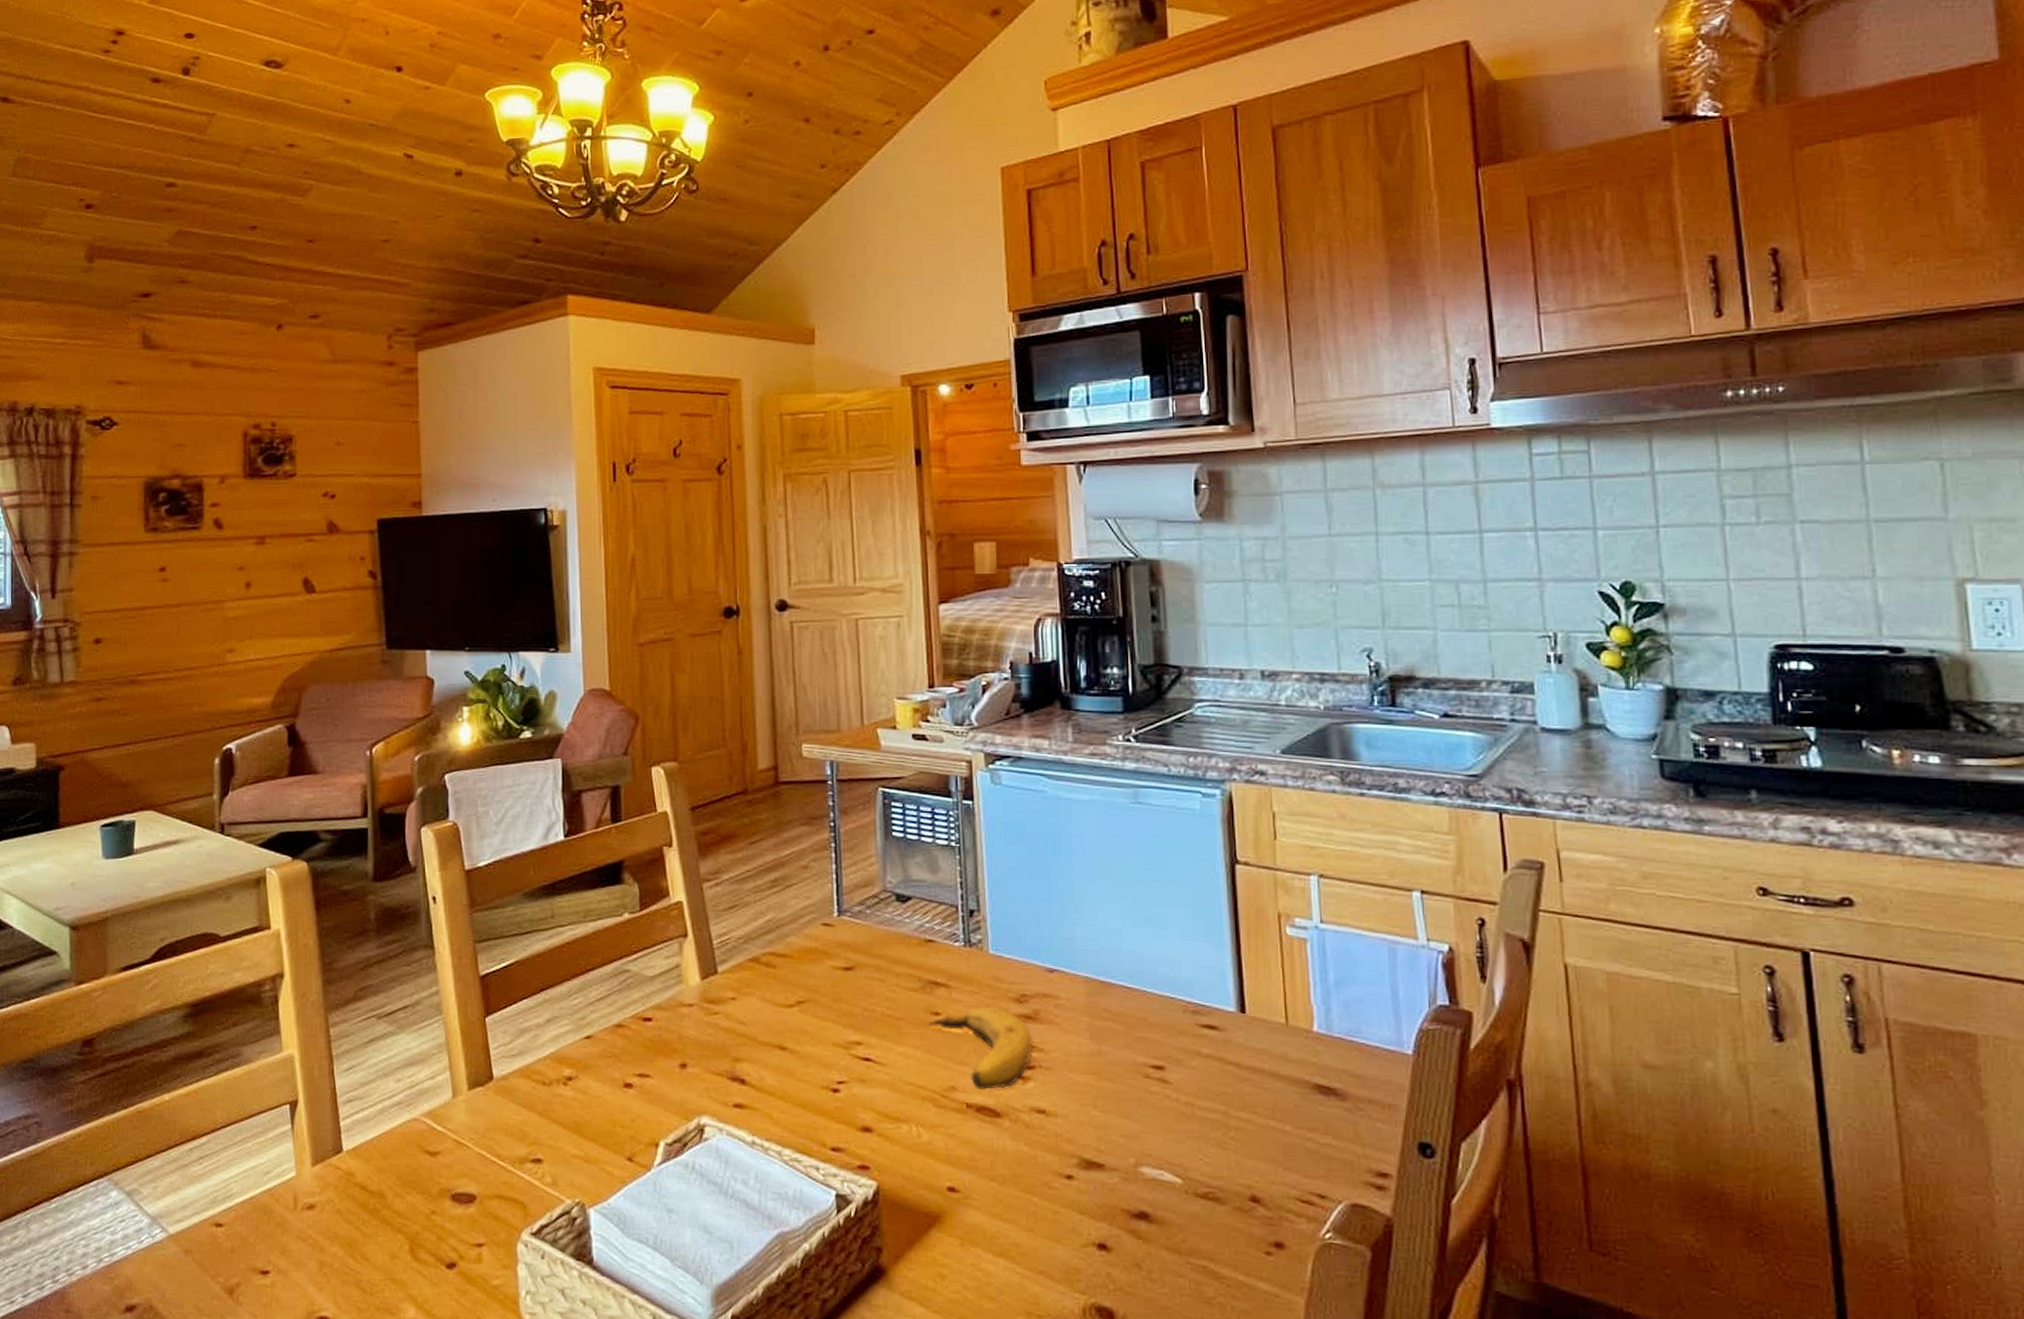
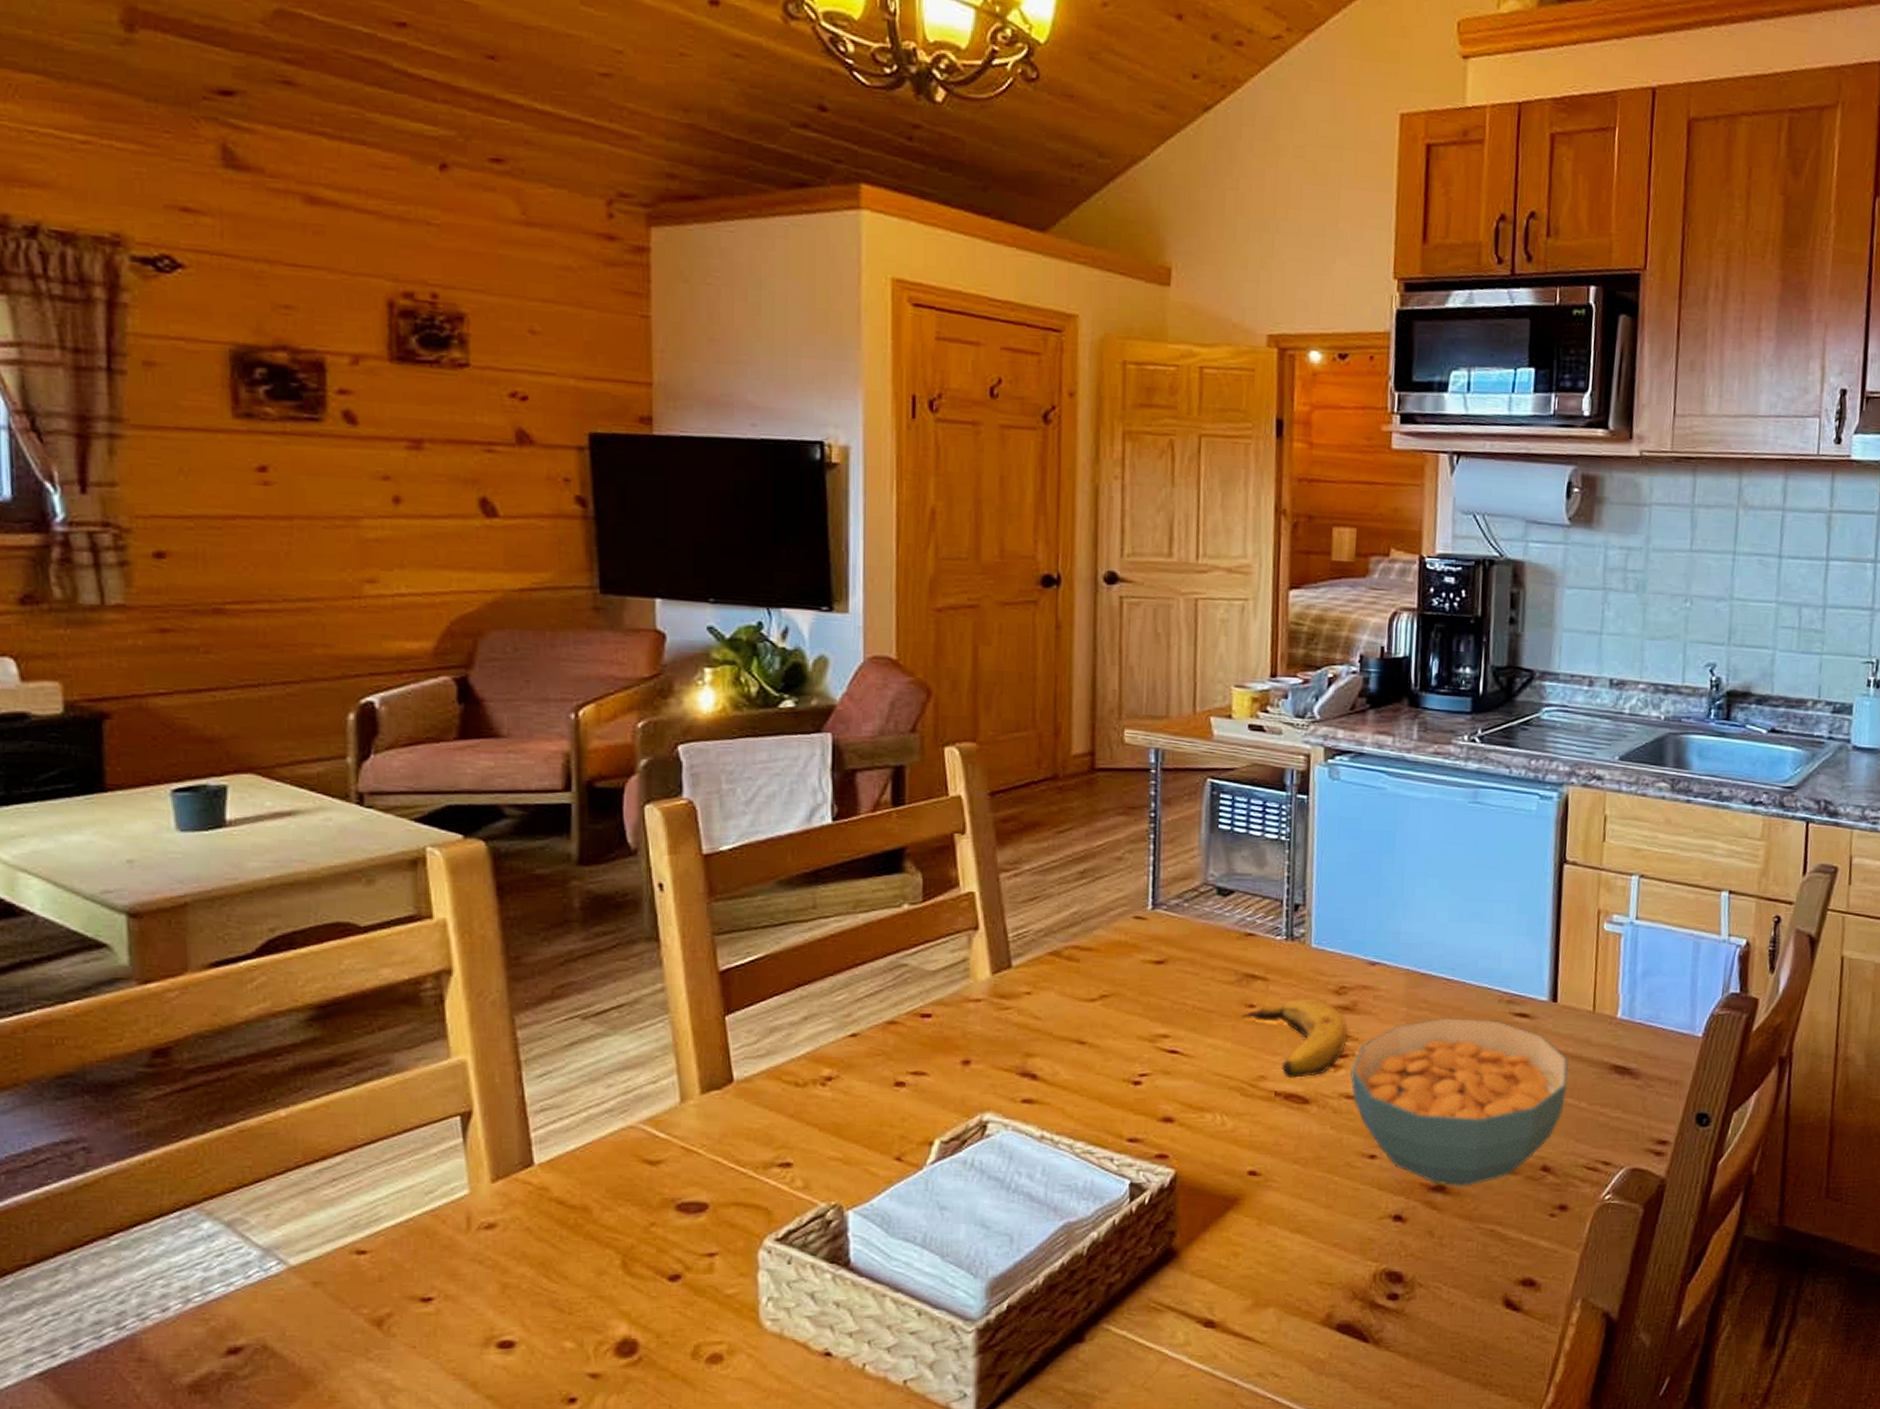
cereal bowl: none [1039,1027,1268,1215] -> present [1350,1016,1569,1186]

